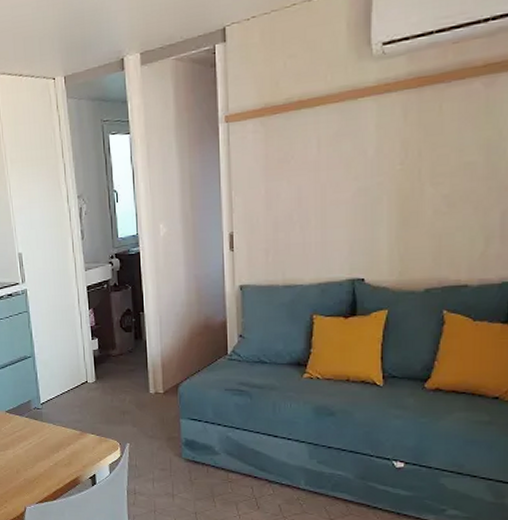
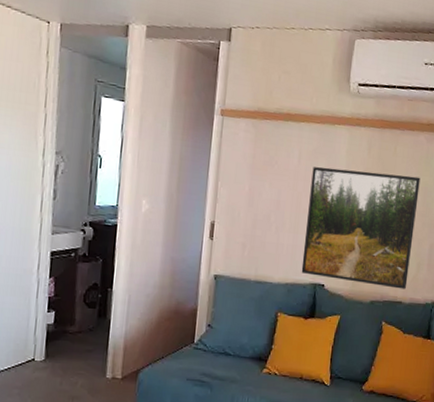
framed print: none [334,133,480,271] -> present [301,167,421,289]

